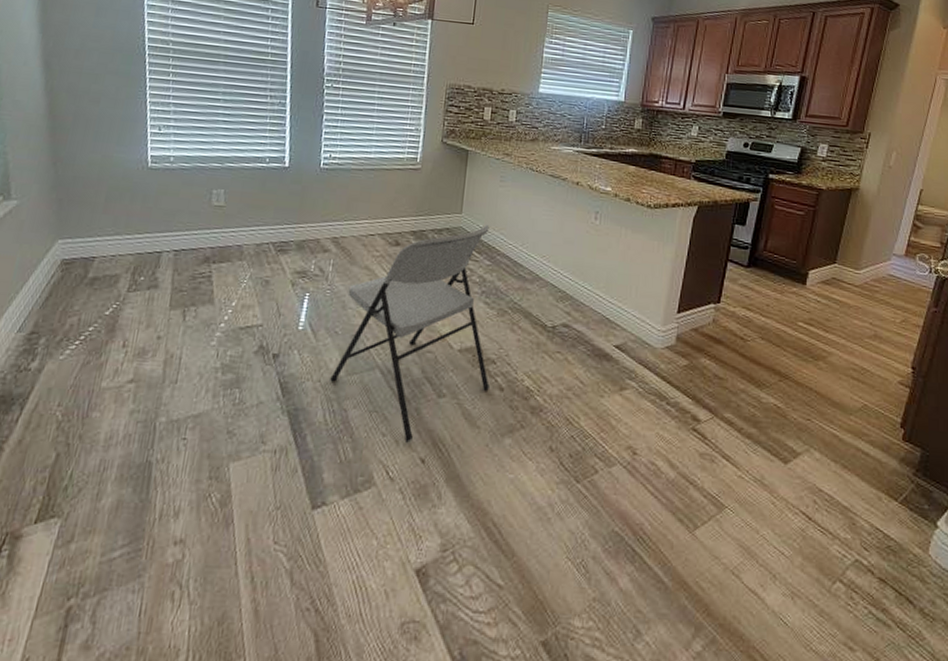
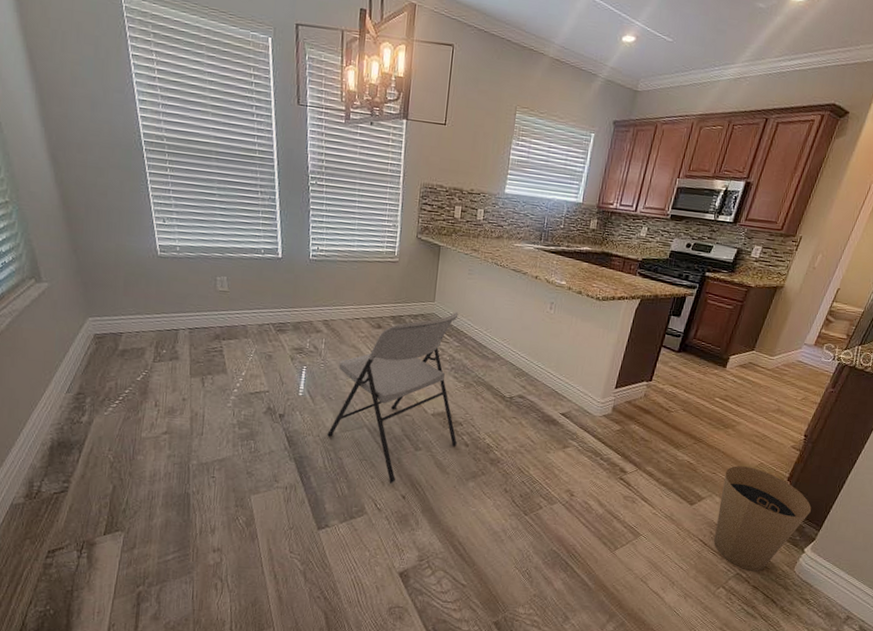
trash can: none [820,409,936,557] -> present [714,465,812,572]

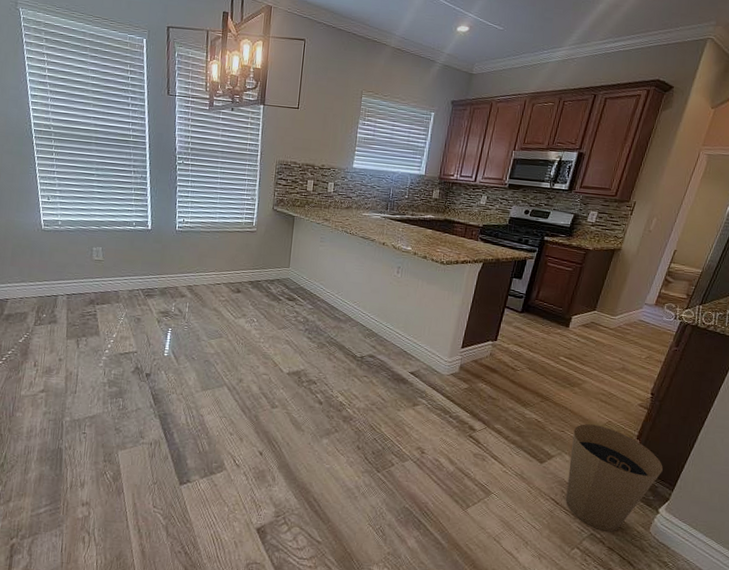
chair: present [327,311,459,484] -> none [190,276,312,440]

